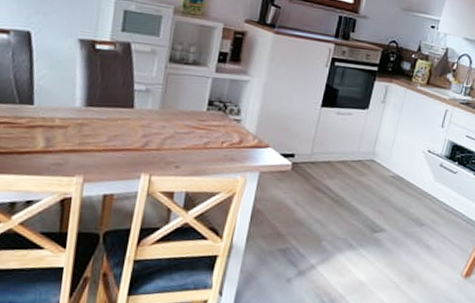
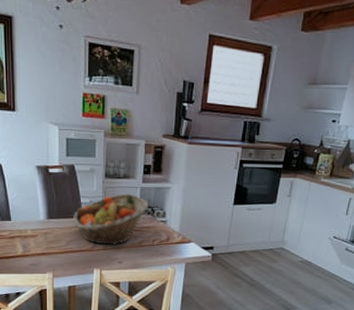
fruit basket: none [120,83,221,145] -> present [73,193,149,245]

